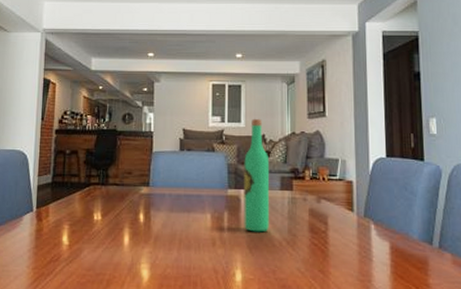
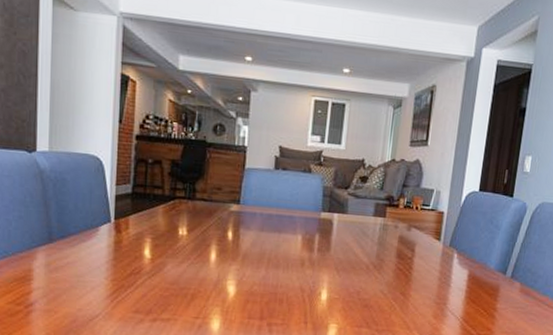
wine bottle: present [243,118,270,232] -> none [334,141,366,256]

